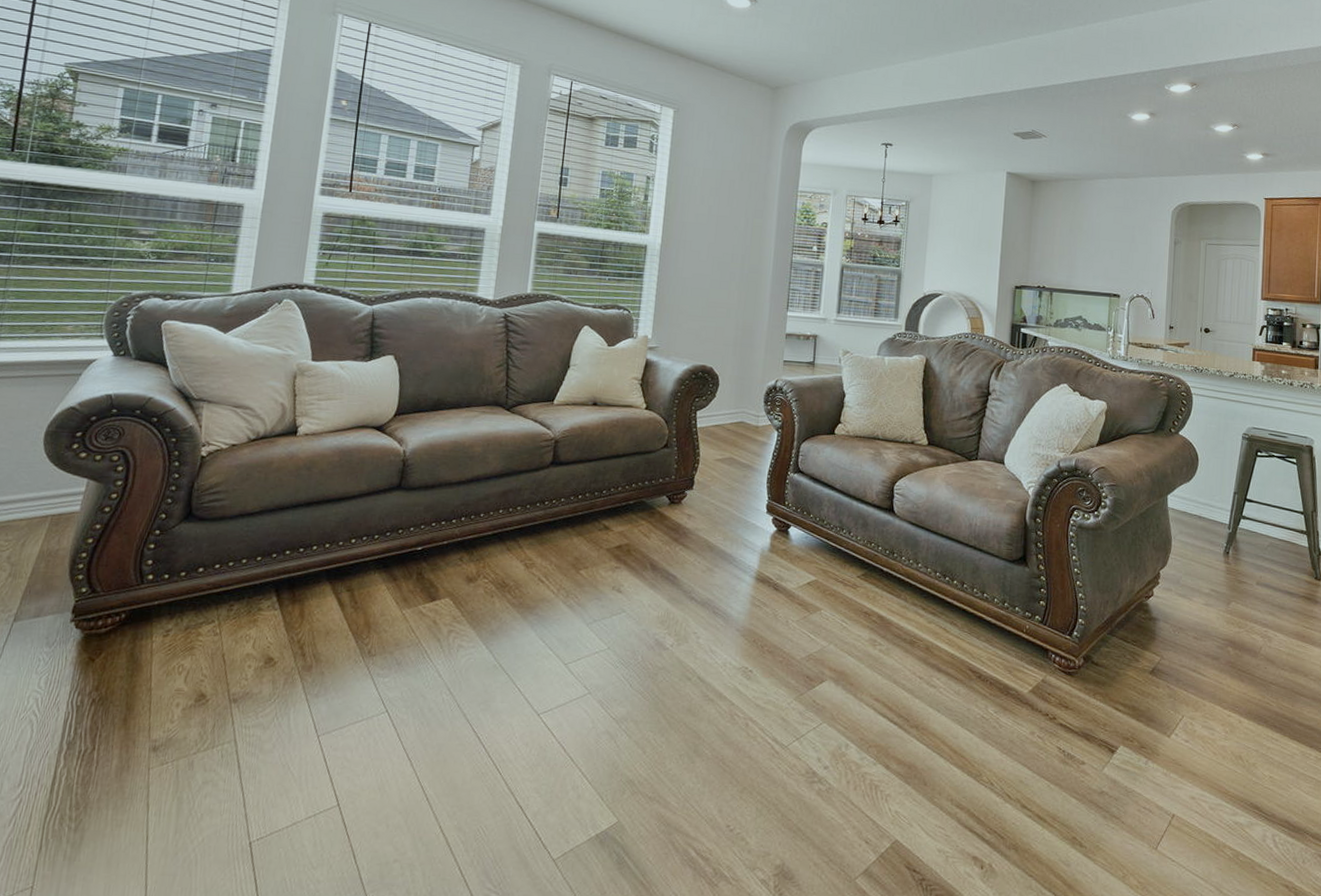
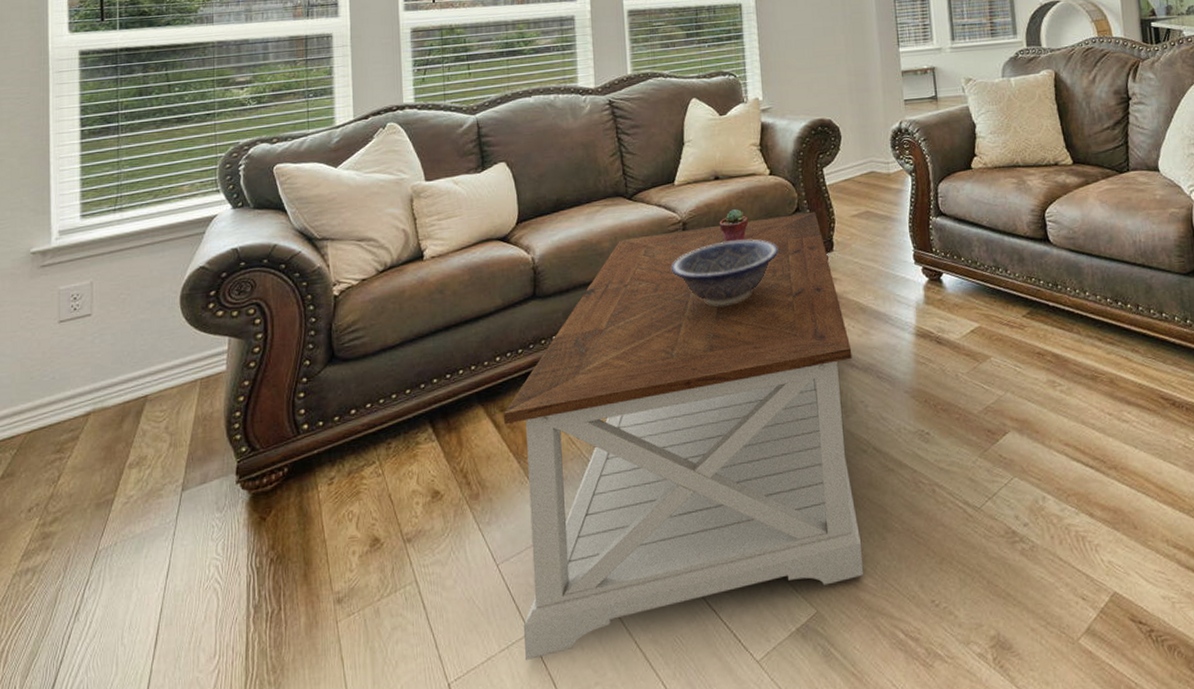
coffee table: none [330,446,694,830] -> present [504,211,864,660]
decorative bowl: none [536,464,642,525] -> present [671,239,779,307]
potted succulent: none [589,436,618,467] -> present [719,209,748,244]

